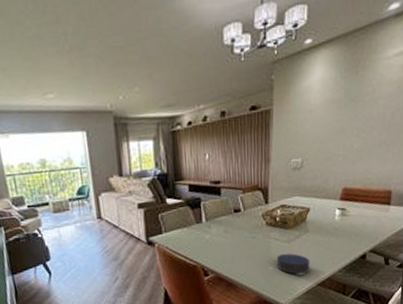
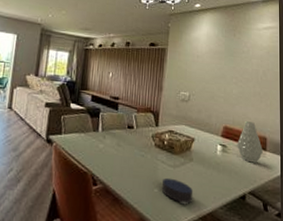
vase: none [356,176,388,221] -> present [236,121,264,163]

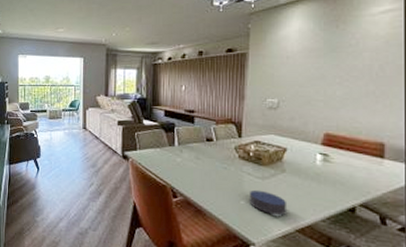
vase: present [236,121,264,163] -> none [341,126,381,173]

